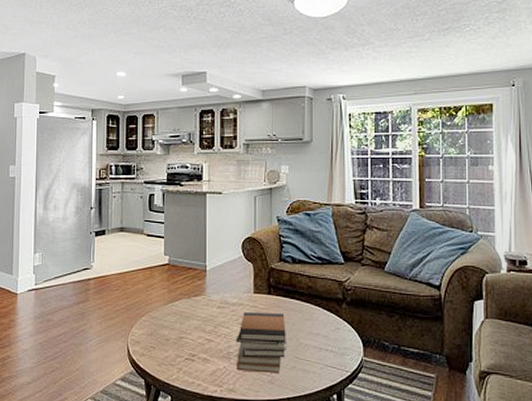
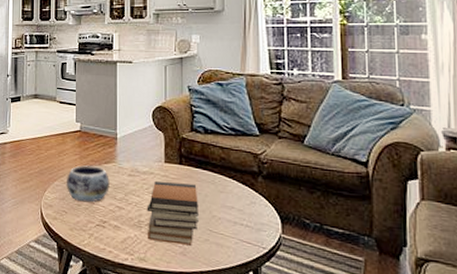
decorative bowl: none [155,299,199,337] -> present [67,165,110,203]

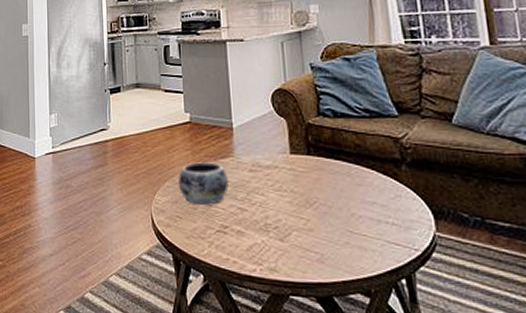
book stack: present [147,182,200,246] -> none [273,177,337,251]

